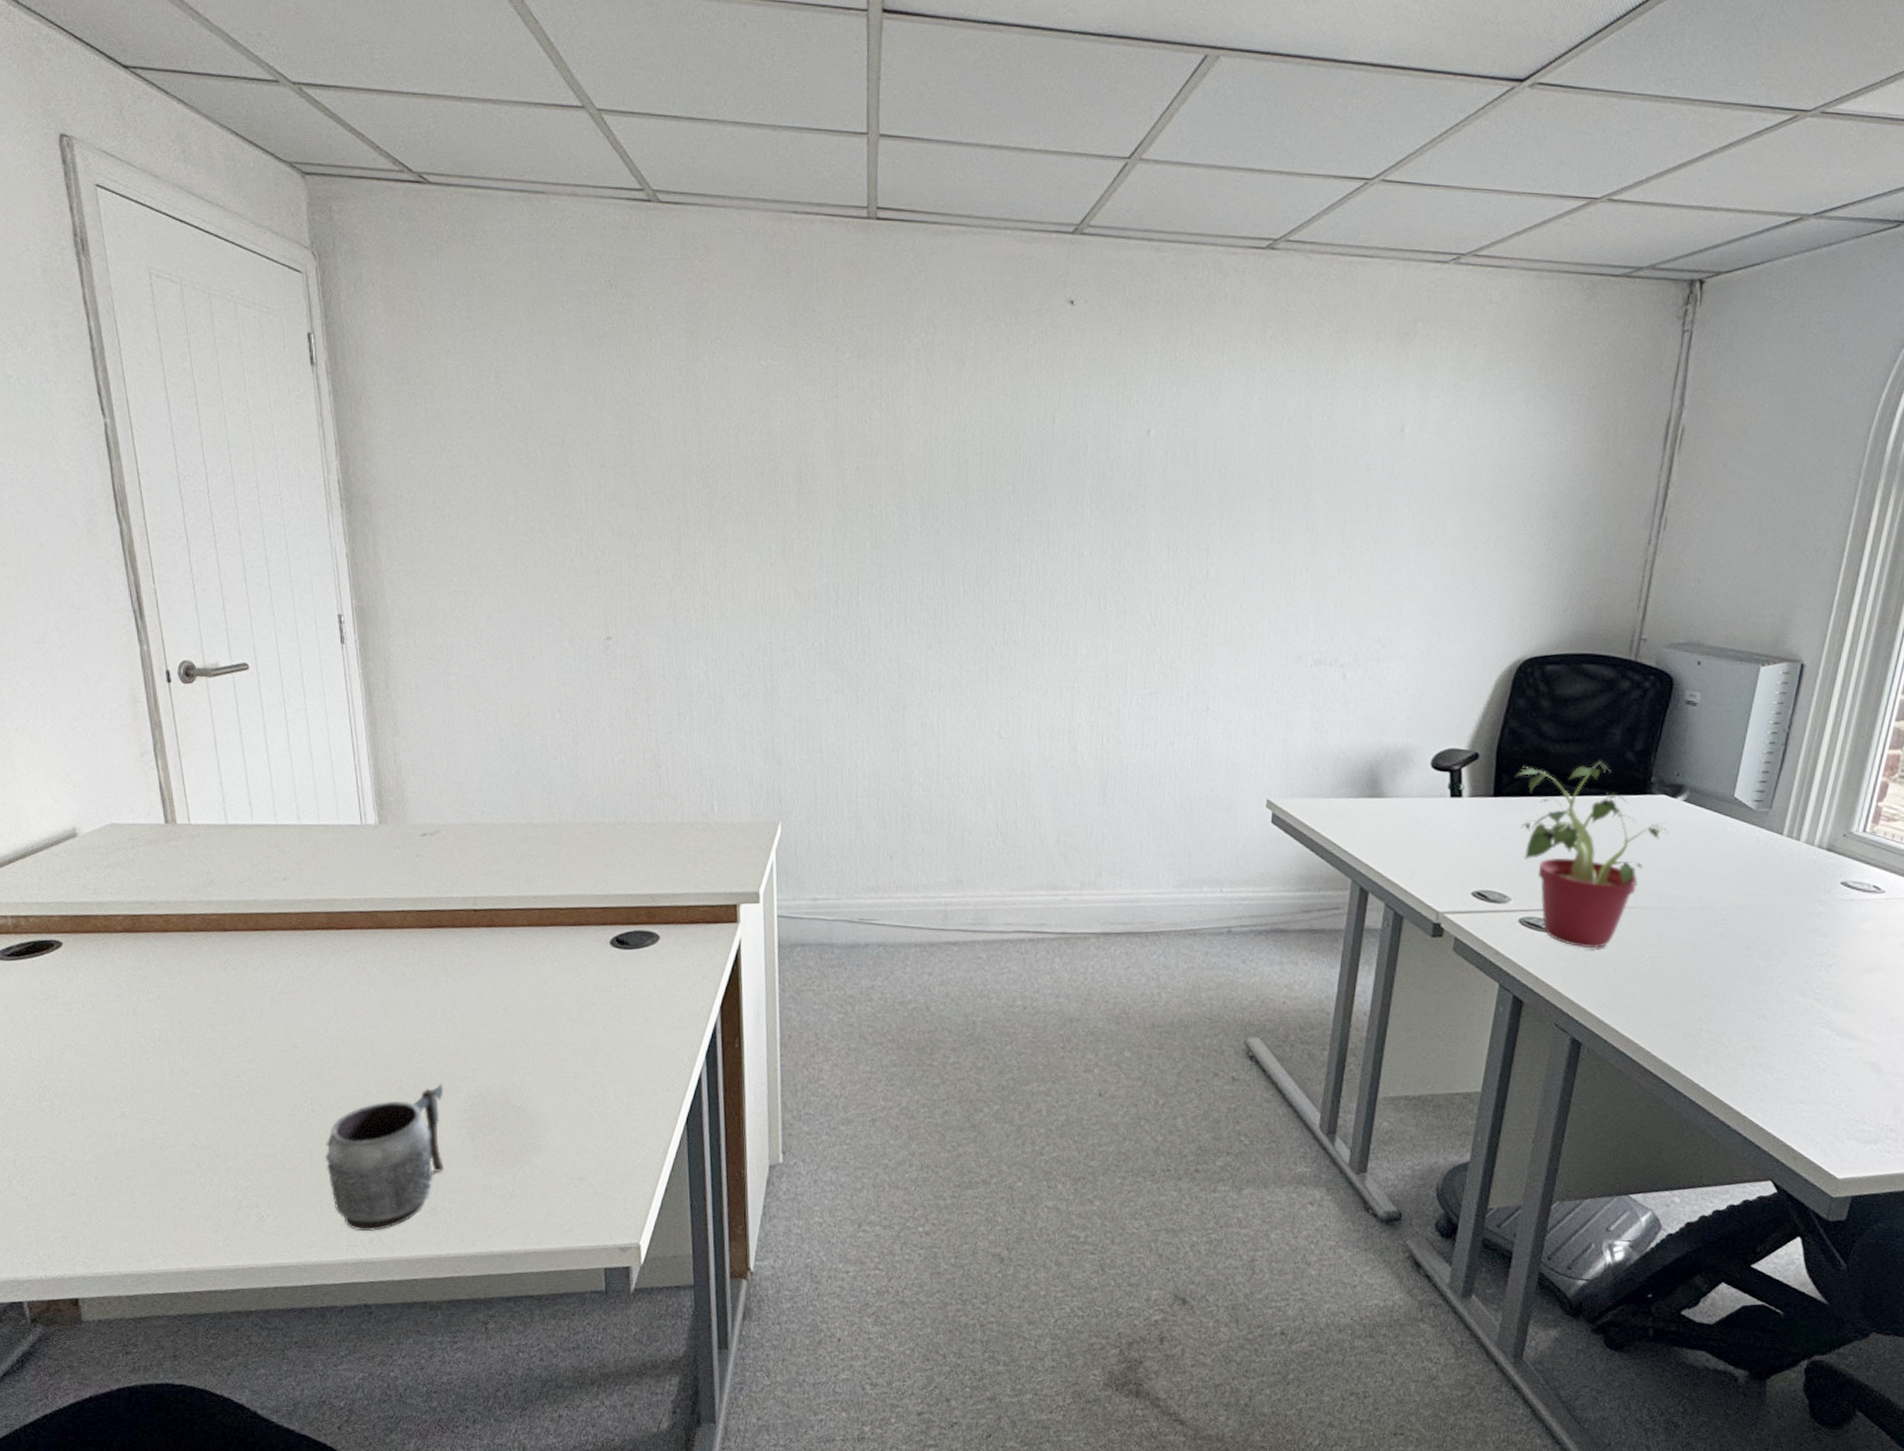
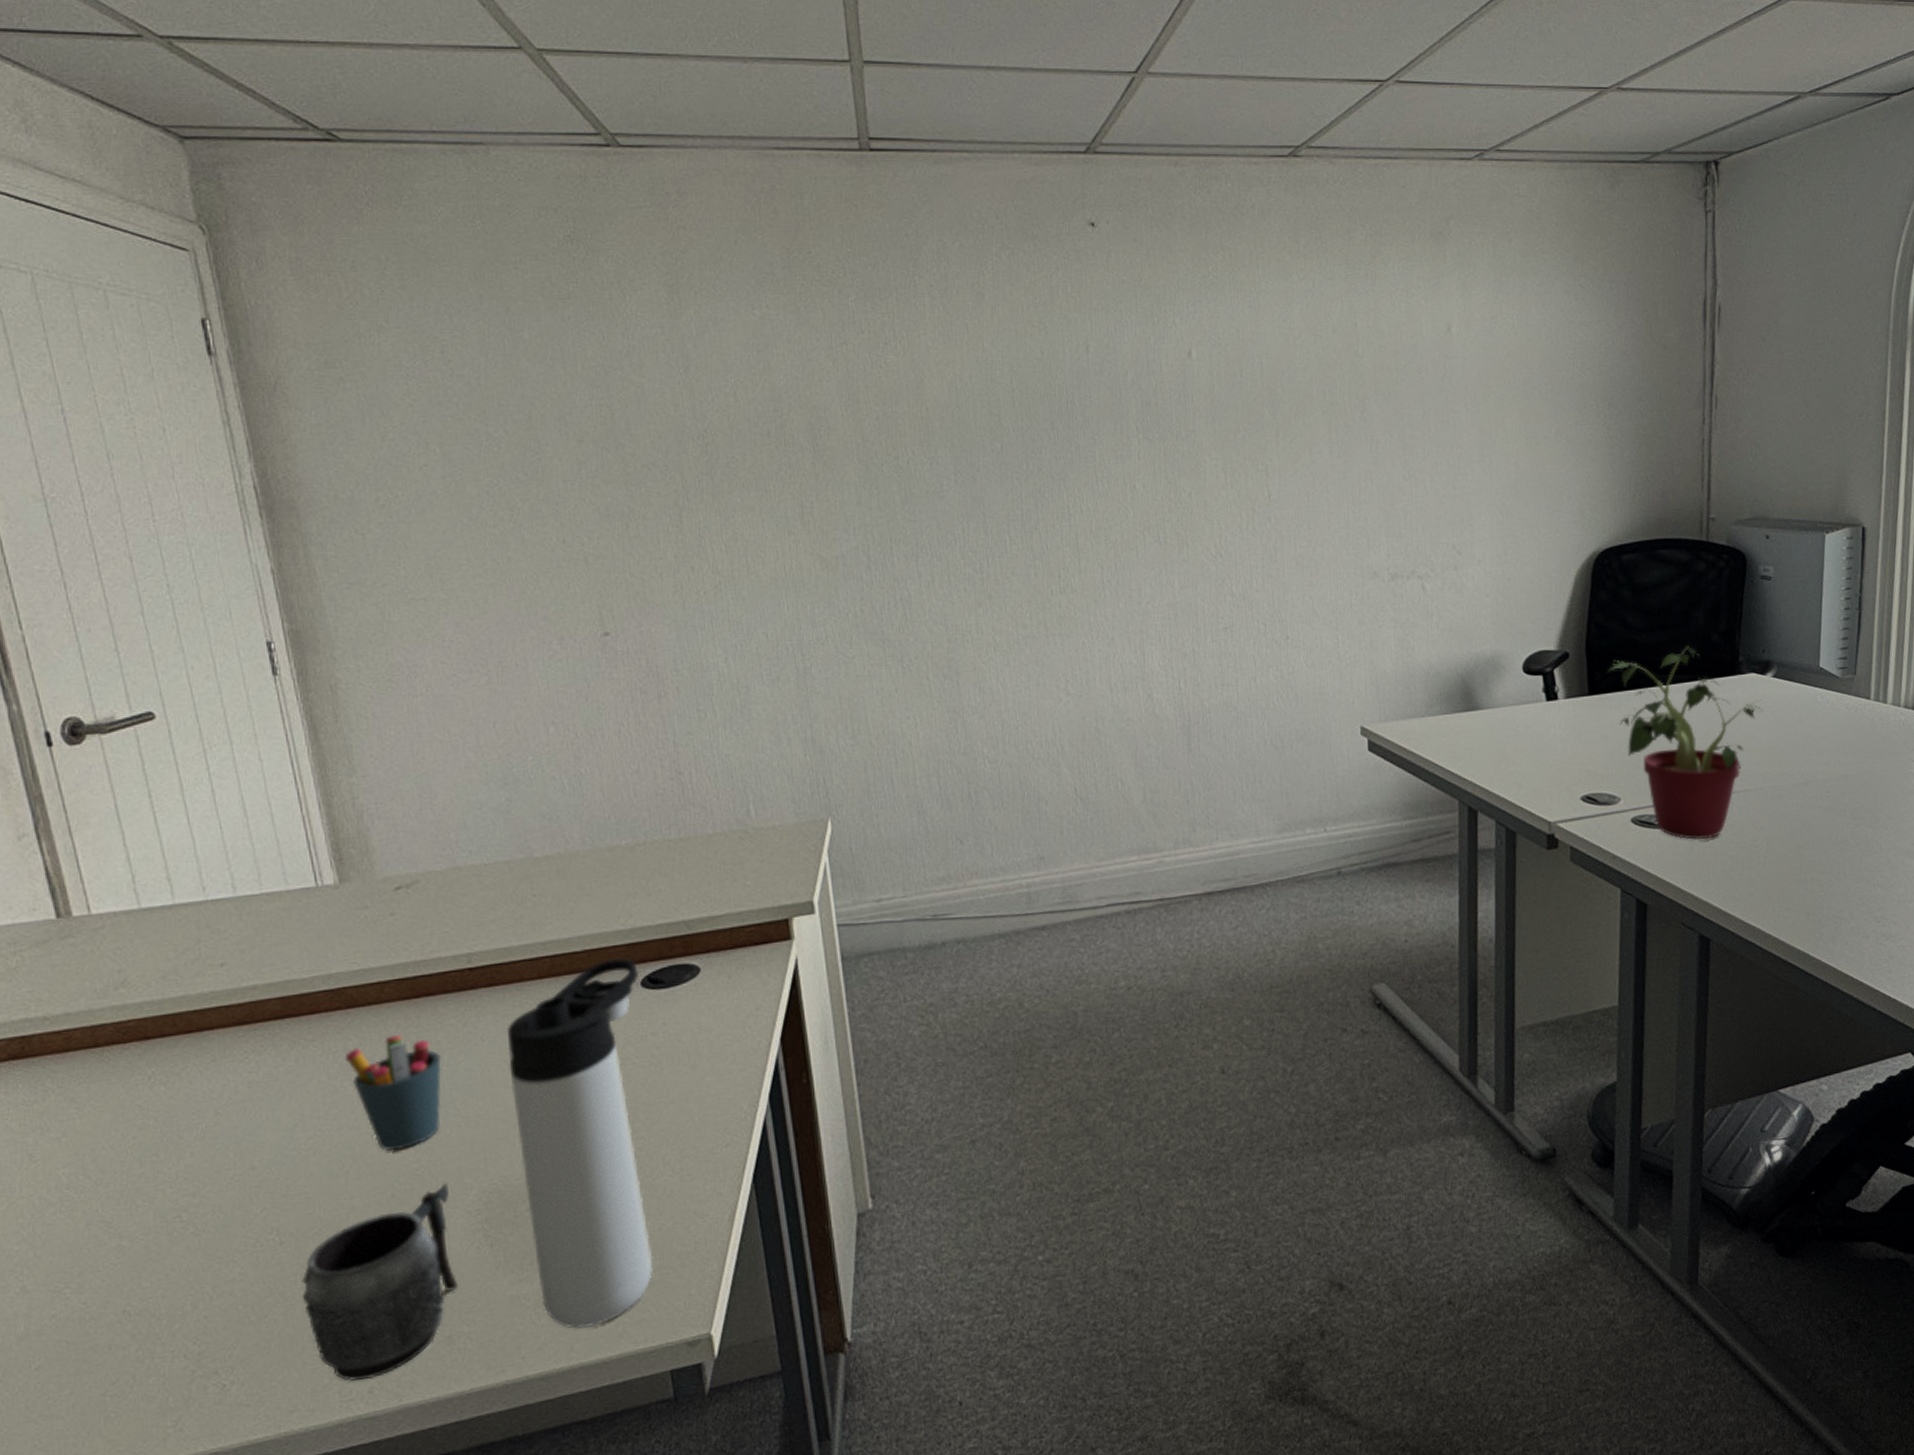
pen holder: none [372,955,446,1051] -> present [344,1033,442,1151]
thermos bottle: none [499,917,610,1222] -> present [507,957,653,1329]

